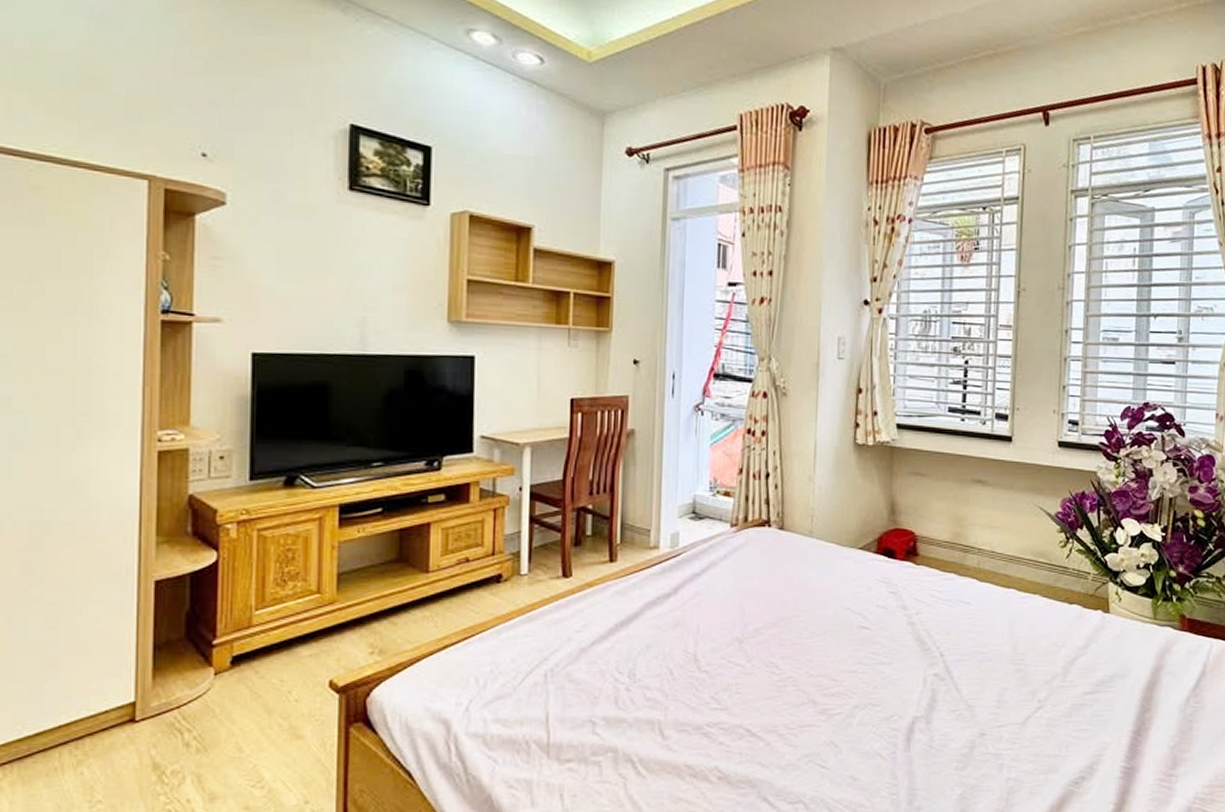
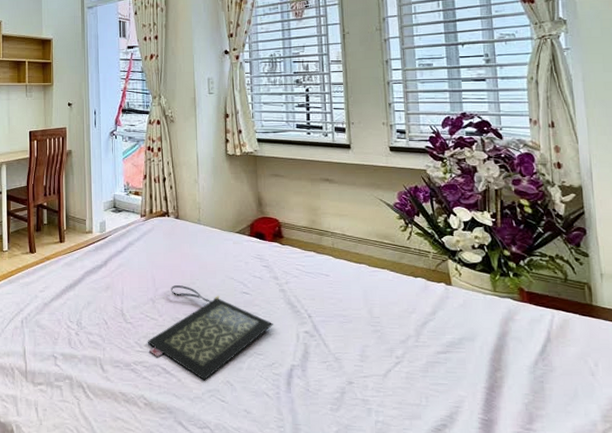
clutch bag: none [727,619,897,743] -> present [147,285,274,381]

